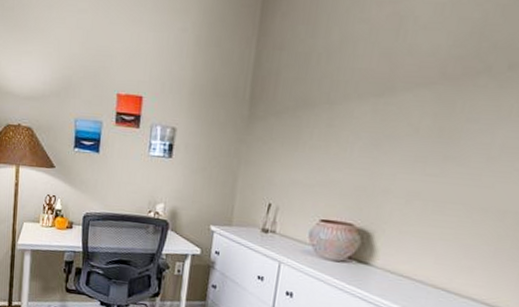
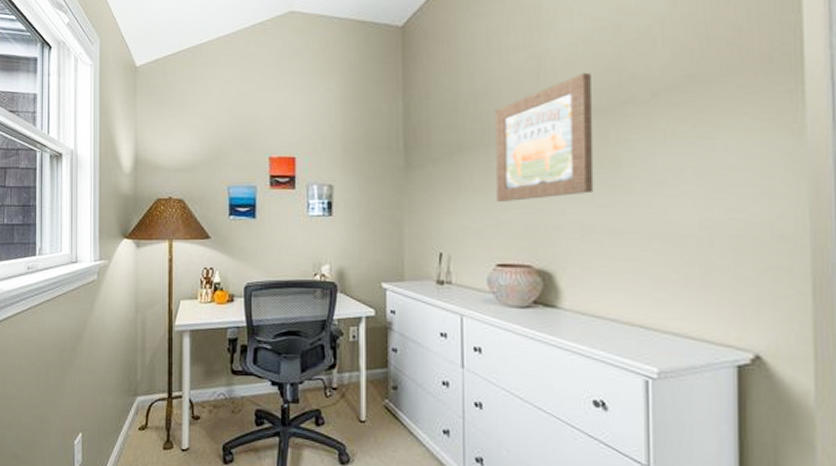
wall art: none [331,36,452,162] -> present [495,72,594,201]

